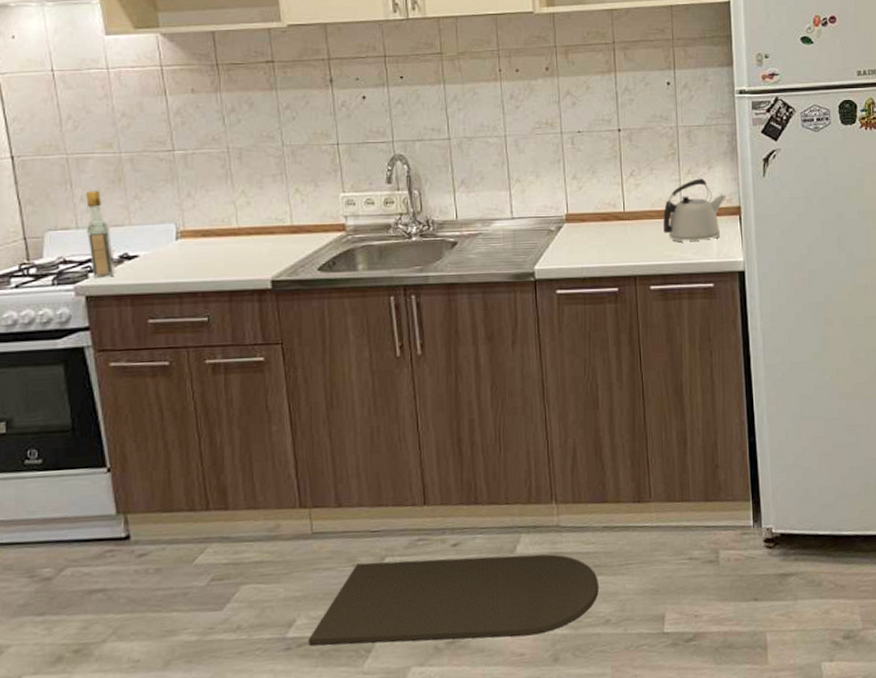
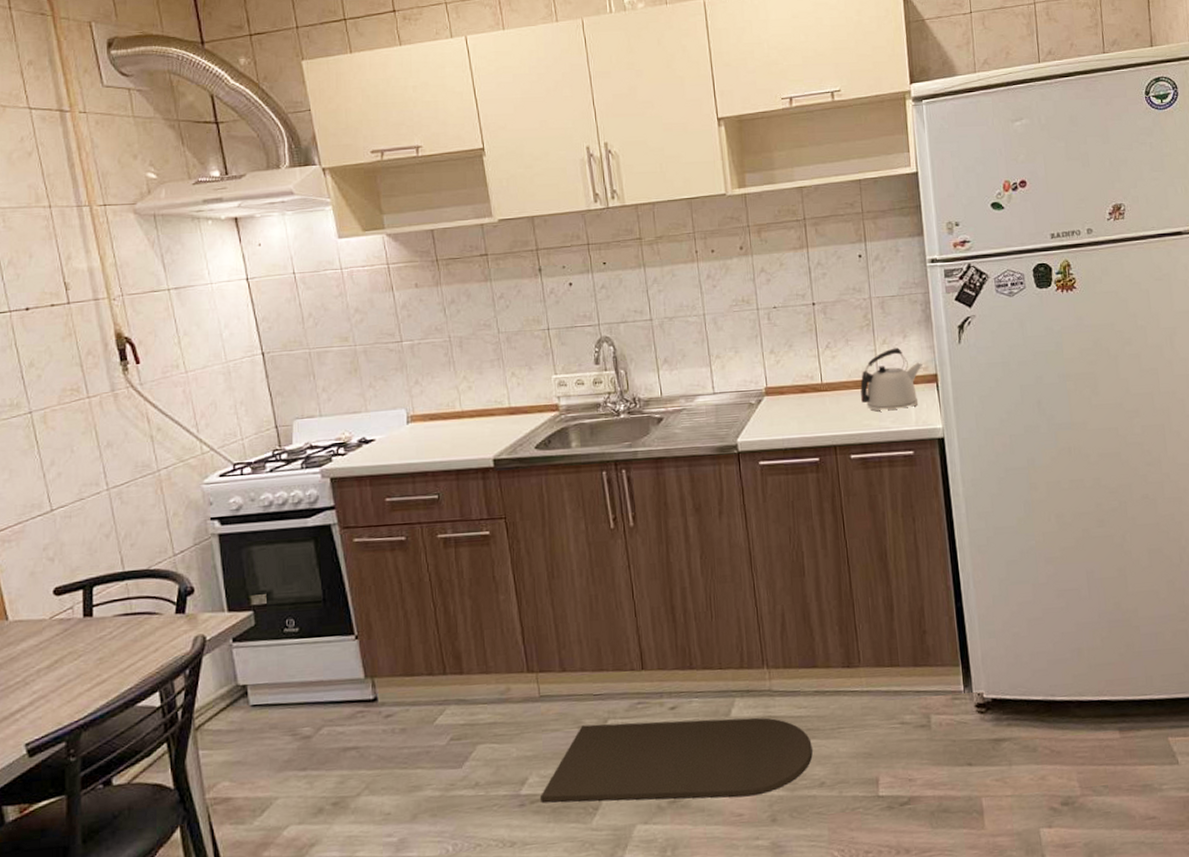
bottle: present [86,190,116,279] -> none [327,381,356,462]

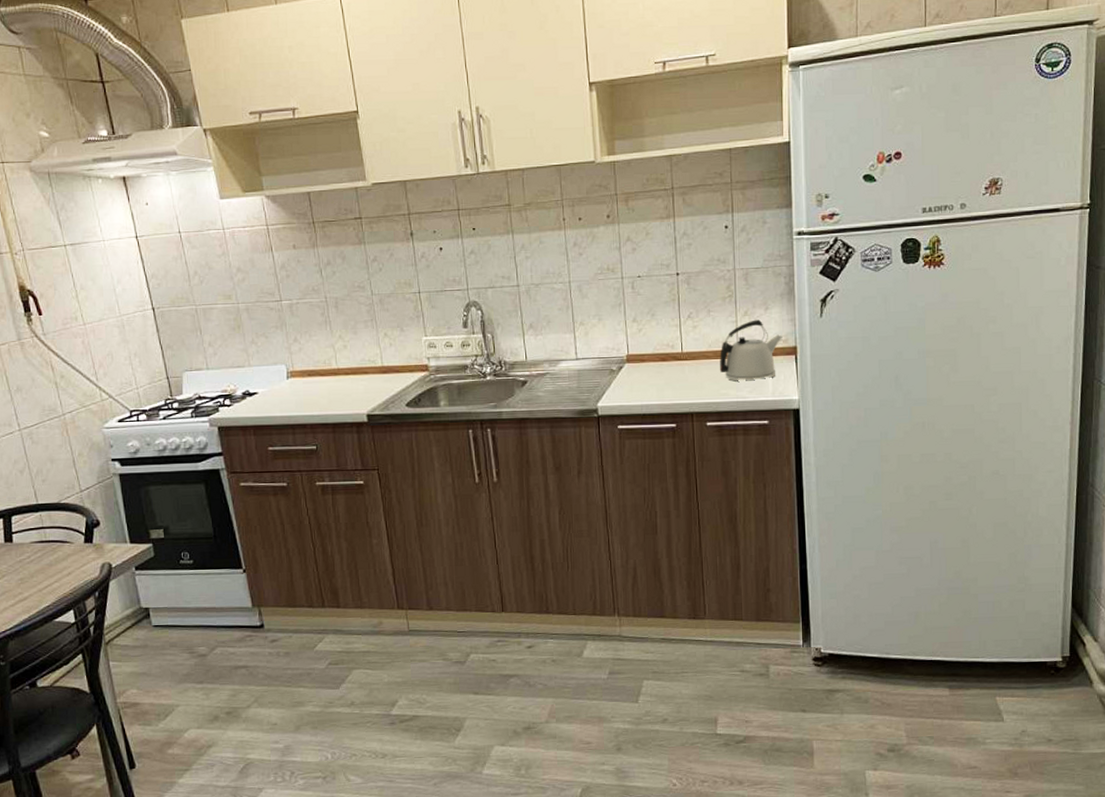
door mat: present [541,717,813,803] -> none [409,657,657,728]

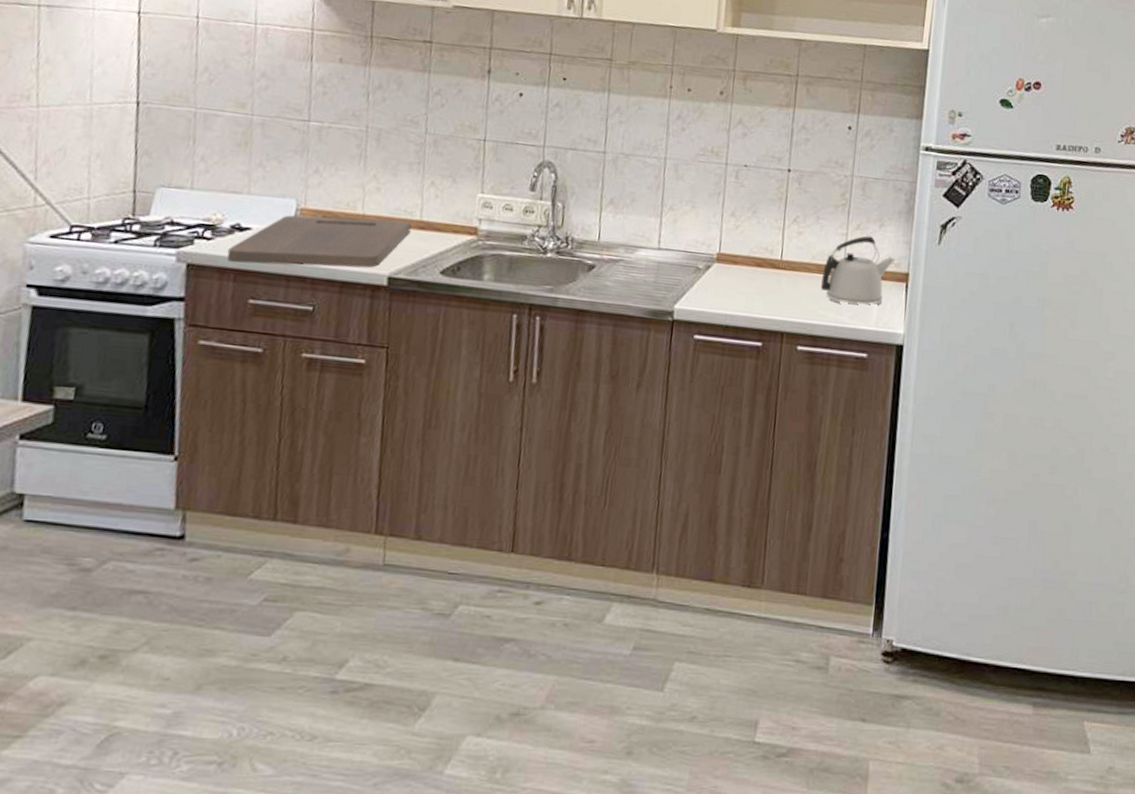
cutting board: none [244,369,376,421] -> present [226,215,412,269]

